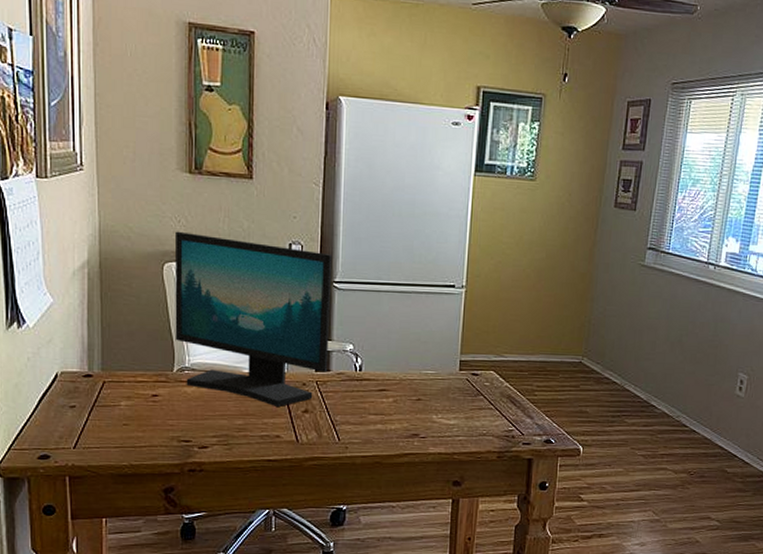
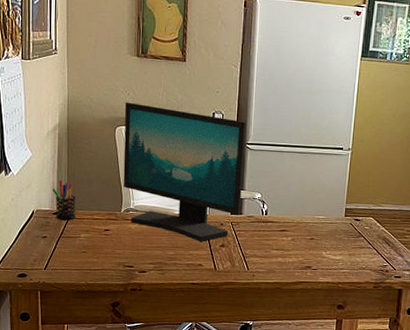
pen holder: none [81,333,114,385] -> present [52,180,76,221]

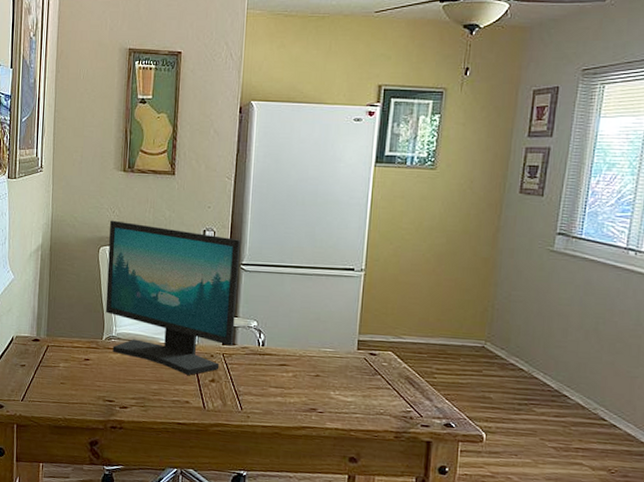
pen holder: present [52,180,76,221] -> none [32,305,56,348]

